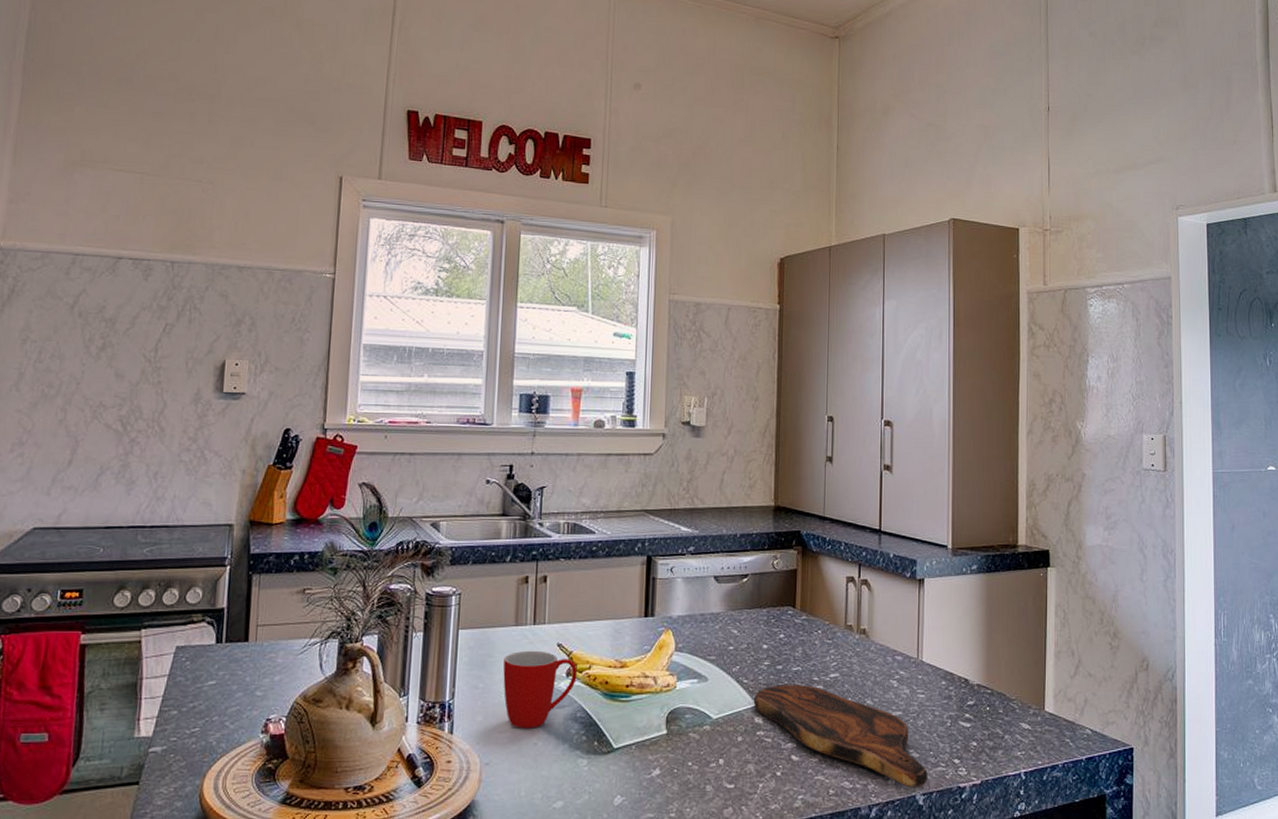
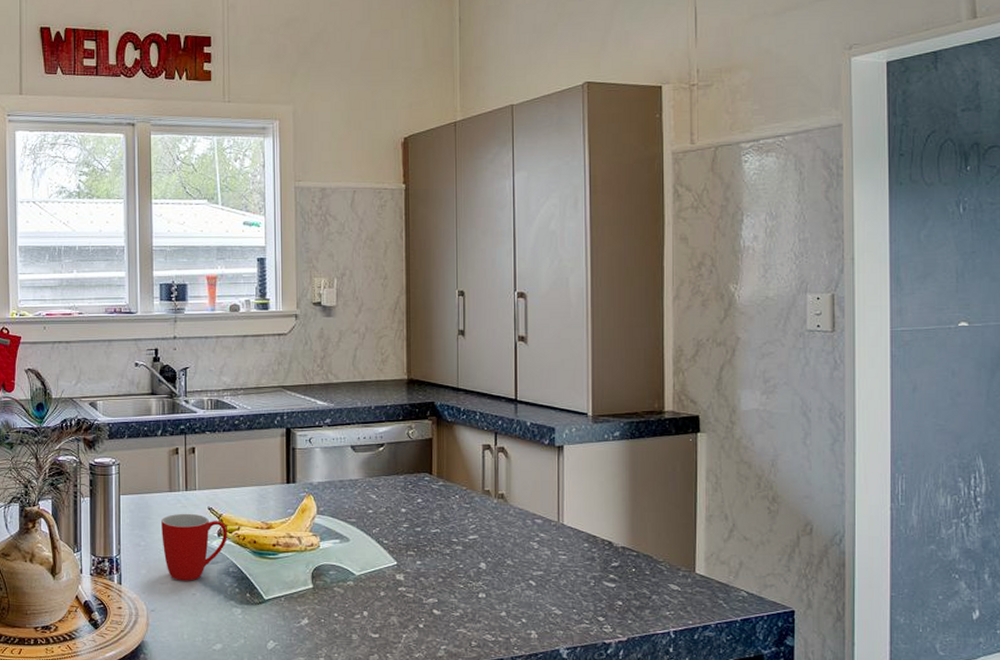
cutting board: present [753,685,927,788] -> none [394,545,571,643]

